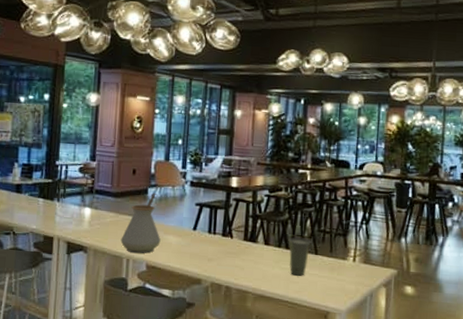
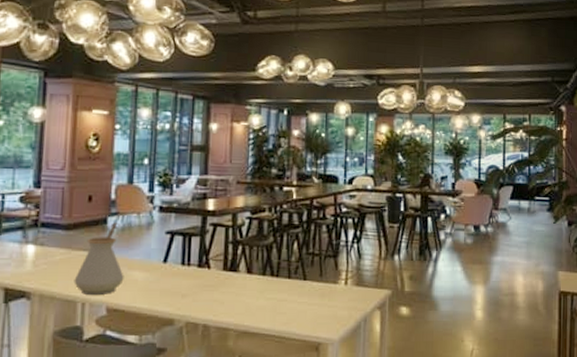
cup: present [288,237,312,276] -> none [273,262,300,306]

